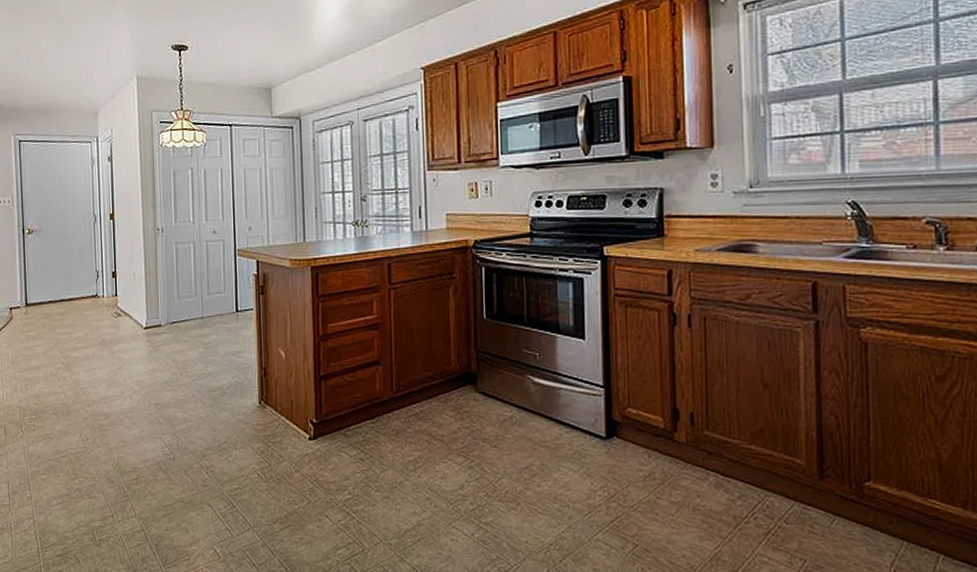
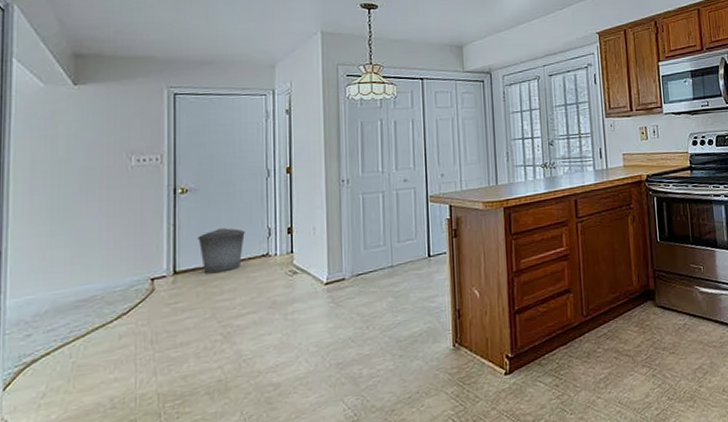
trash can: none [42,268,78,307] -> present [198,228,245,273]

